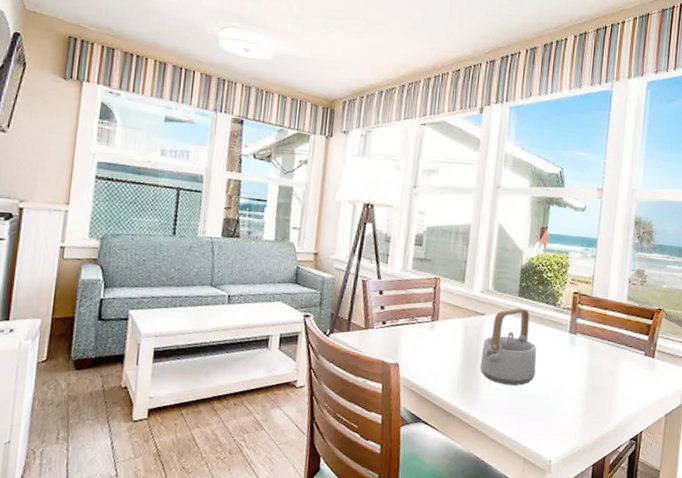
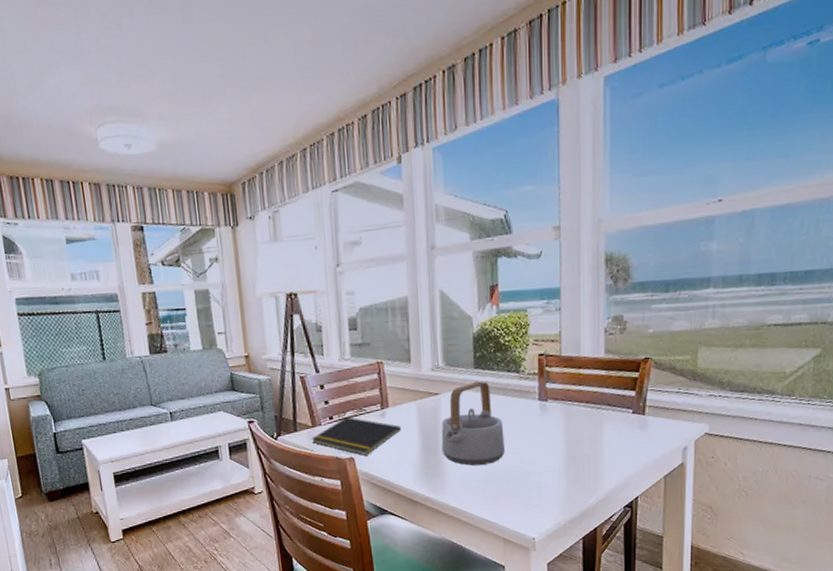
notepad: none [362,324,447,363] -> present [312,417,401,456]

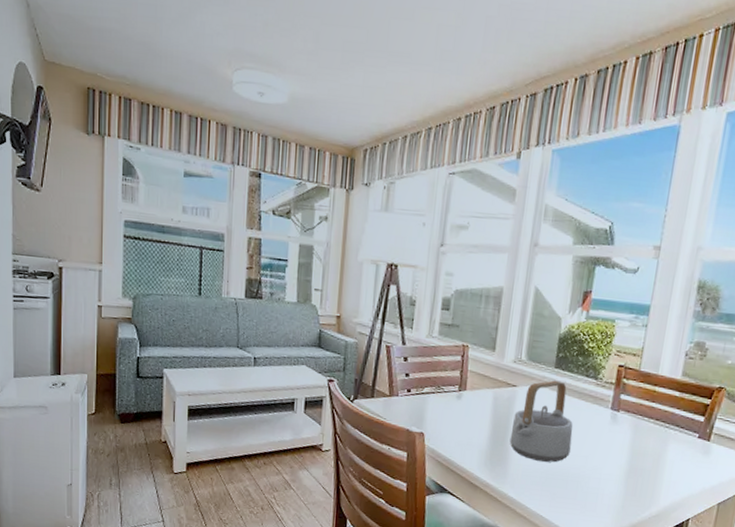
notepad: present [312,417,401,456] -> none [386,392,475,433]

